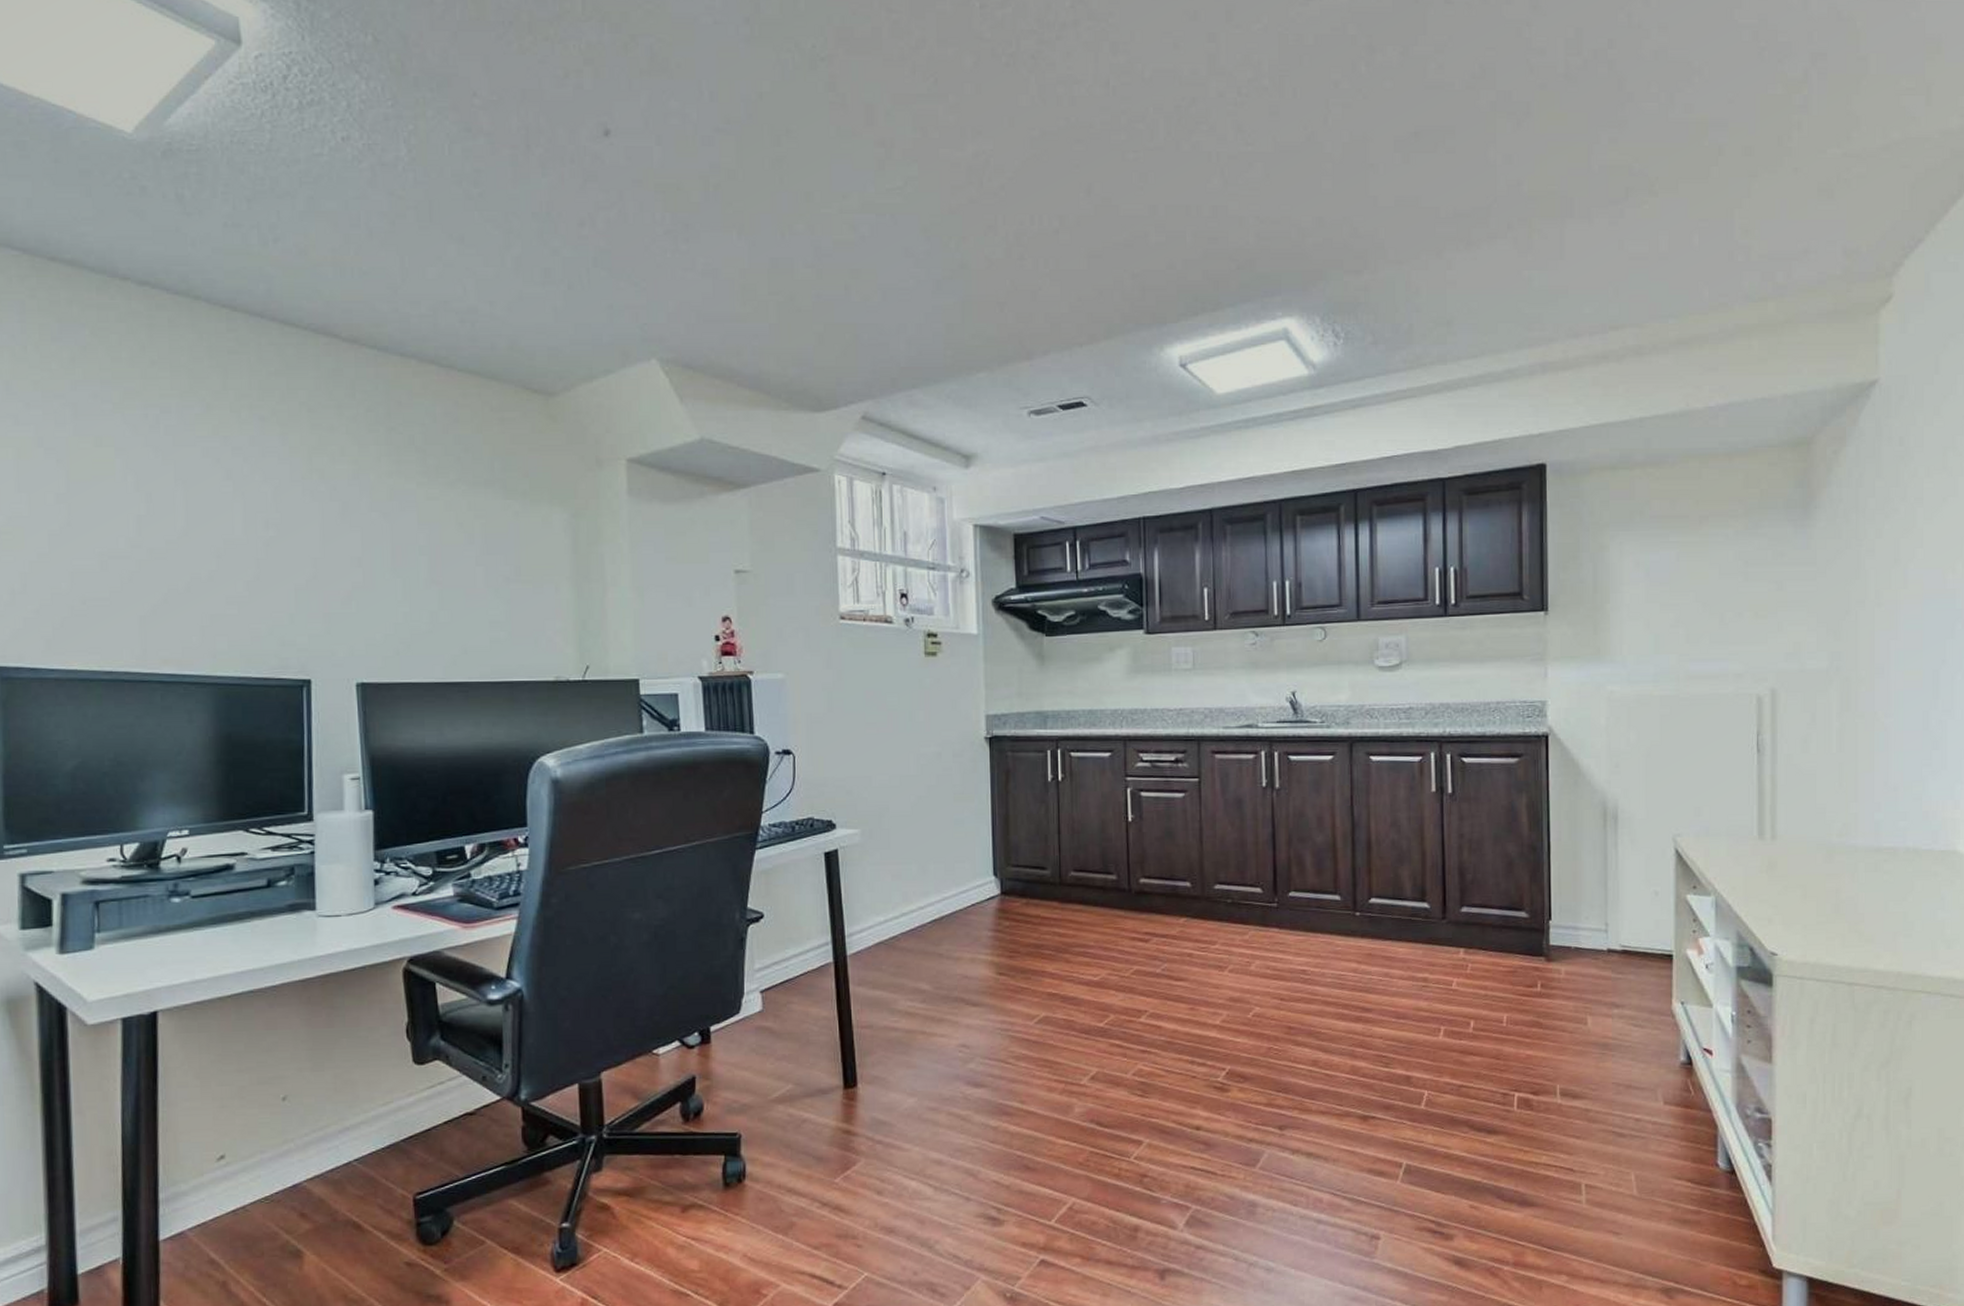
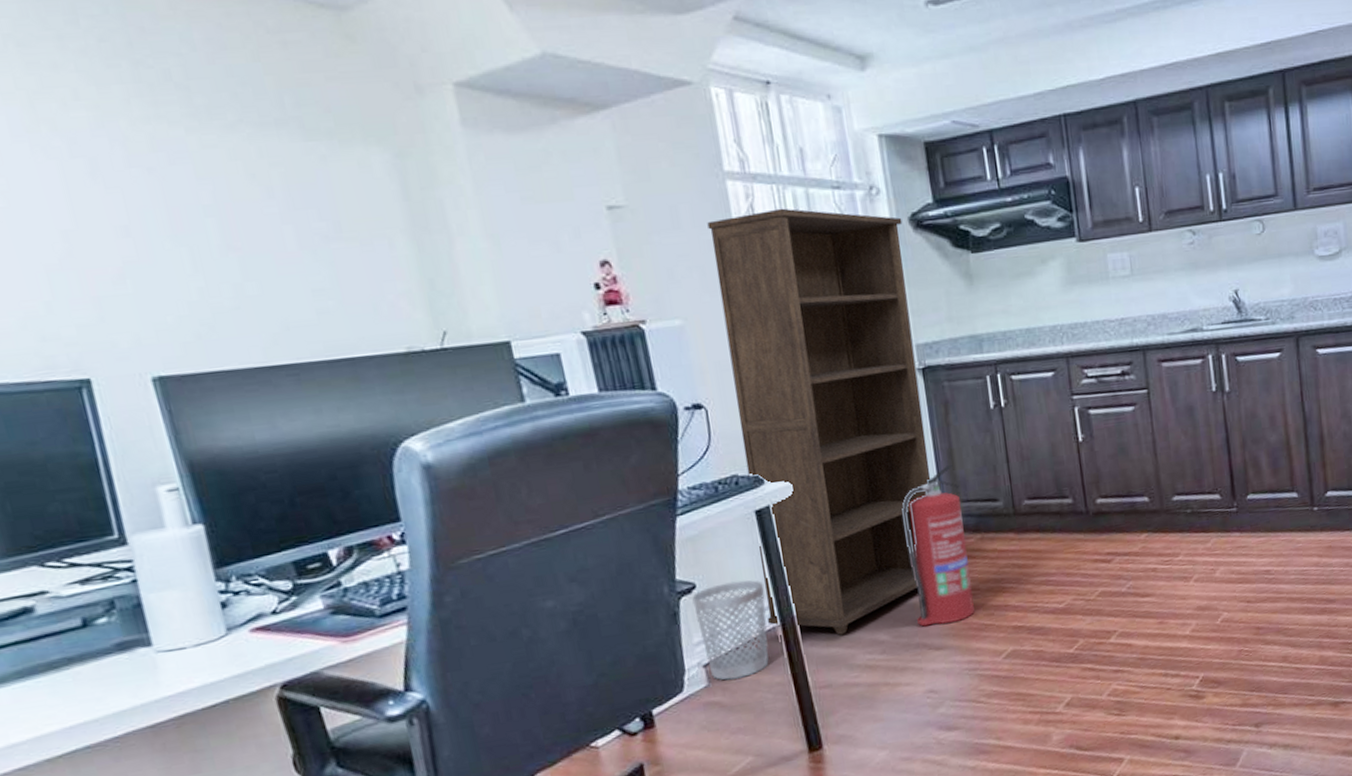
wastebasket: none [759,916,824,1009] -> present [692,580,769,680]
bookcase: none [817,583,986,979] -> present [707,208,931,635]
fire extinguisher: none [955,829,1013,982] -> present [901,464,975,627]

